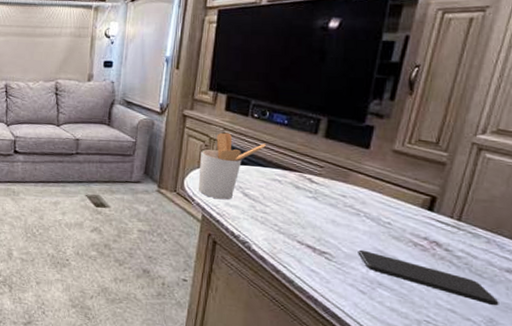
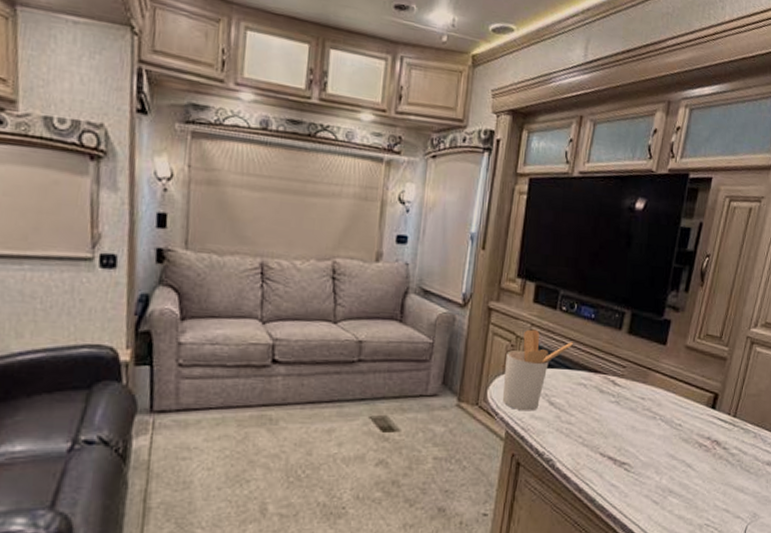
smartphone: present [358,249,499,306] -> none [653,456,761,500]

